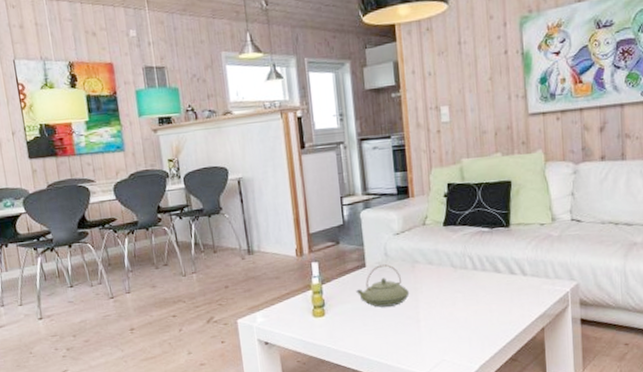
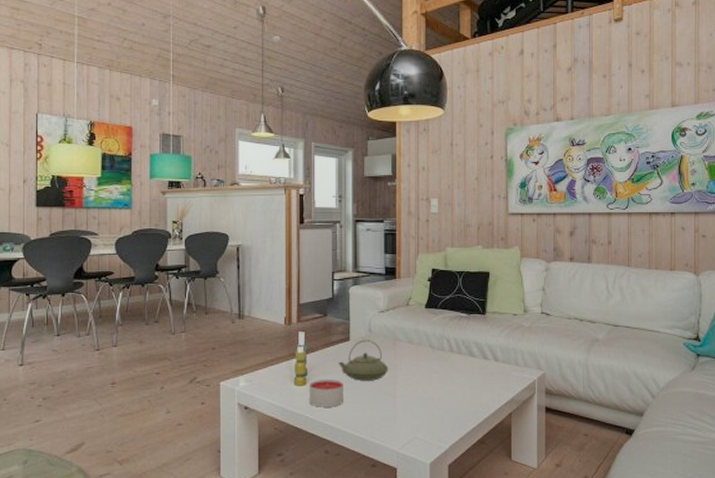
candle: none [328,307,365,337] -> present [310,379,345,407]

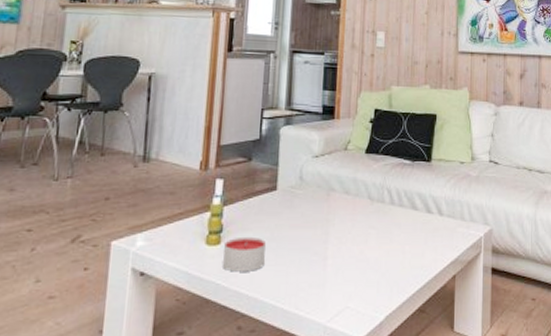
teapot: present [338,340,389,381] -> none [261,189,321,239]

